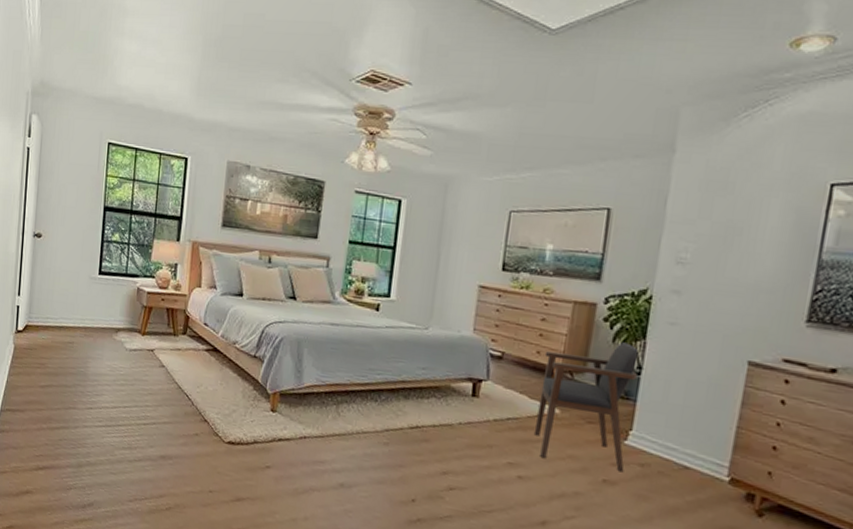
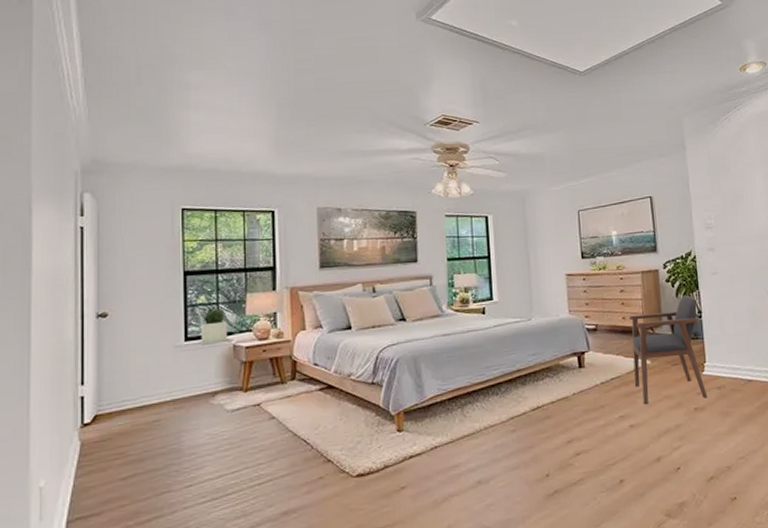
planter: none [110,248,135,284] -> present [199,307,230,345]

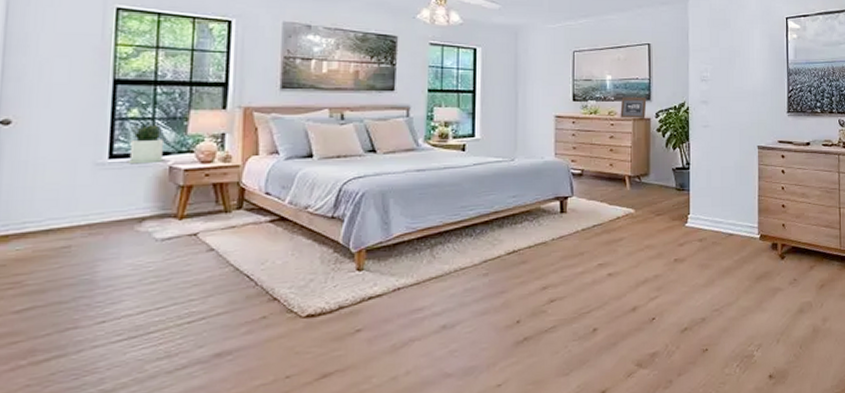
picture frame: none [628,250,654,272] -> present [620,98,647,118]
armchair: present [628,295,708,405] -> none [616,146,689,254]

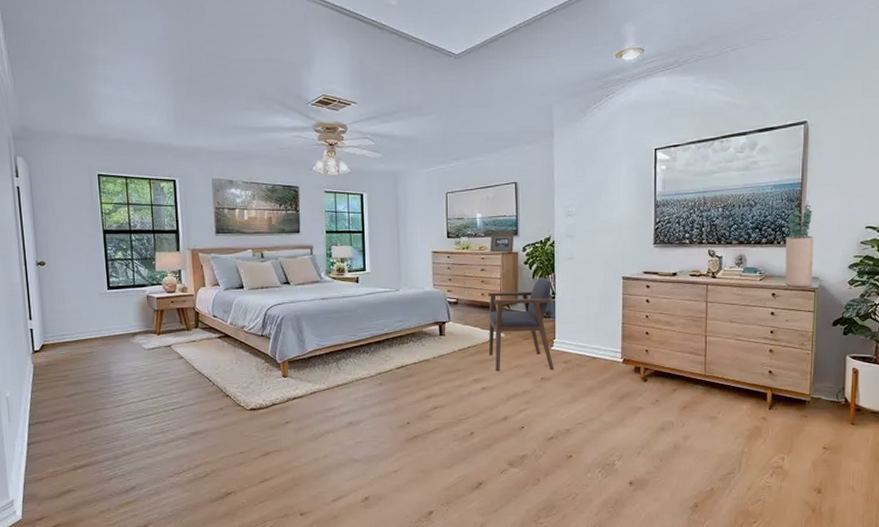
planter: present [127,123,166,164] -> none [119,263,144,294]
armchair: none [616,146,689,254] -> present [487,277,554,372]

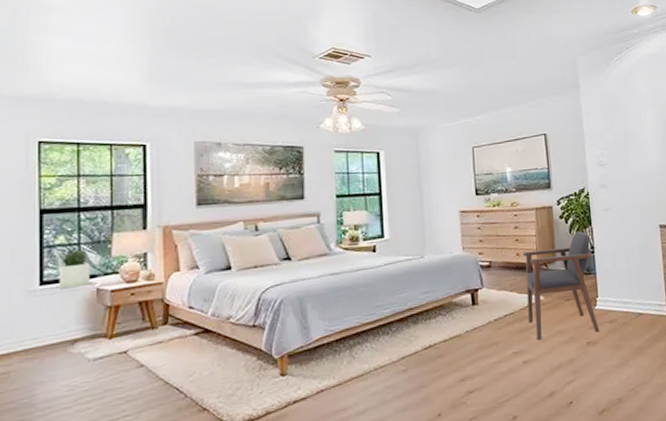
planter: none [119,263,144,294] -> present [57,248,93,290]
picture frame: present [490,233,514,253] -> none [522,187,548,209]

